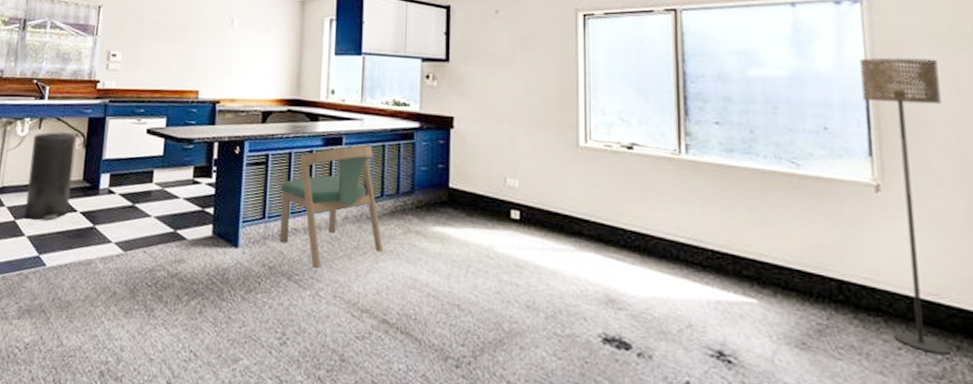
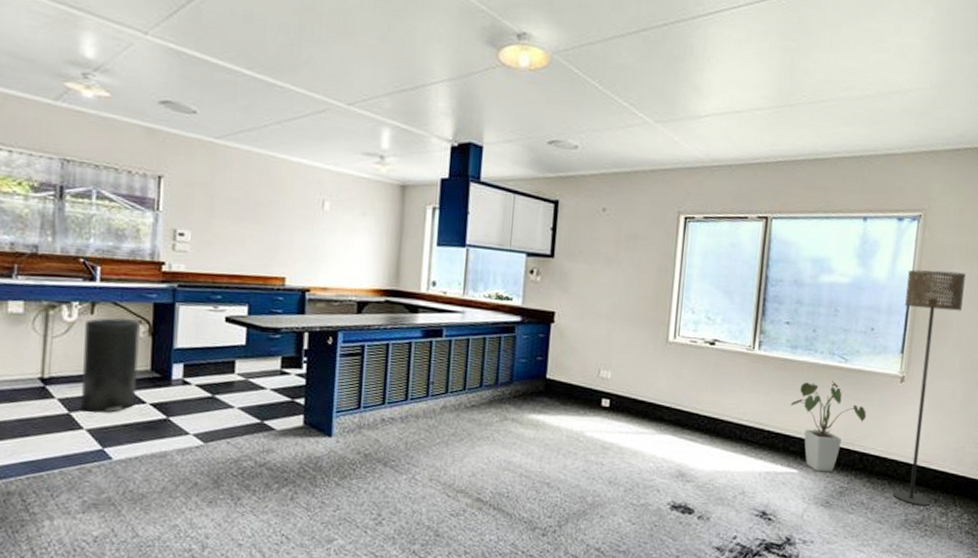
dining chair: present [279,145,384,268] -> none [375,338,480,454]
house plant: none [735,189,836,303] -> present [791,380,866,472]

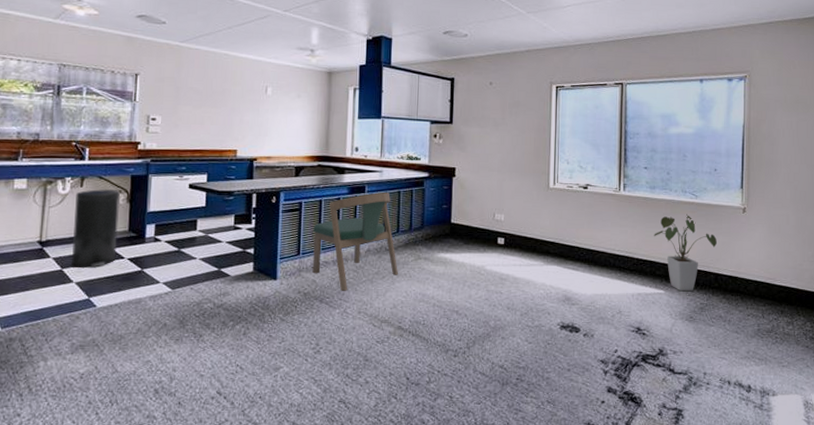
dining chair: none [375,338,480,454] -> present [312,192,399,291]
floor lamp: present [892,270,966,507] -> none [740,119,787,317]

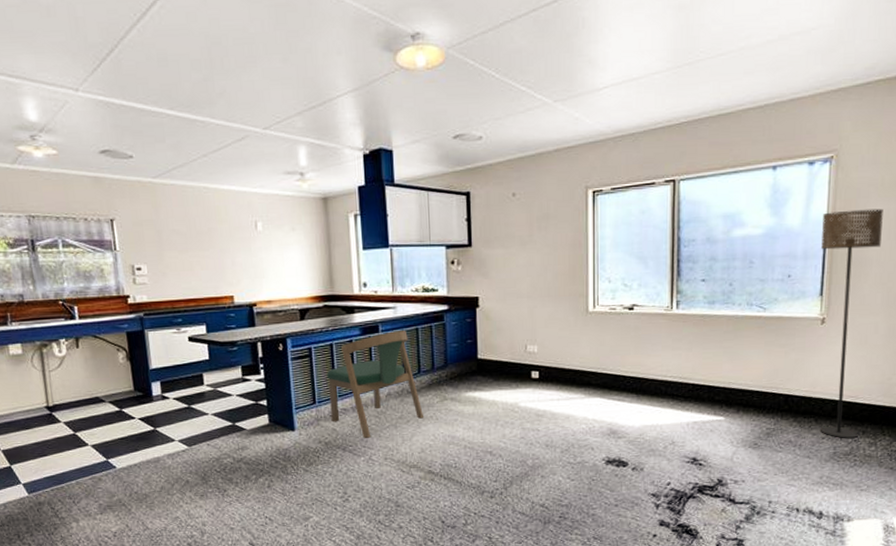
pedal bin: present [72,188,121,269] -> none [73,348,127,431]
house plant: present [654,213,717,291] -> none [713,330,788,416]
floor lamp: none [740,119,787,317] -> present [820,208,883,439]

